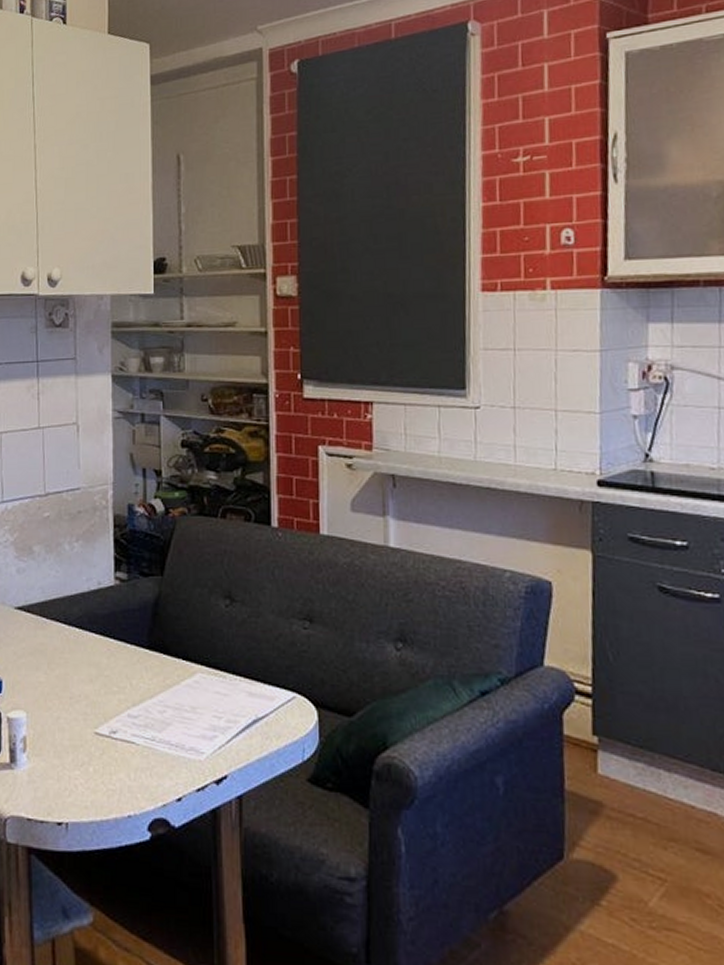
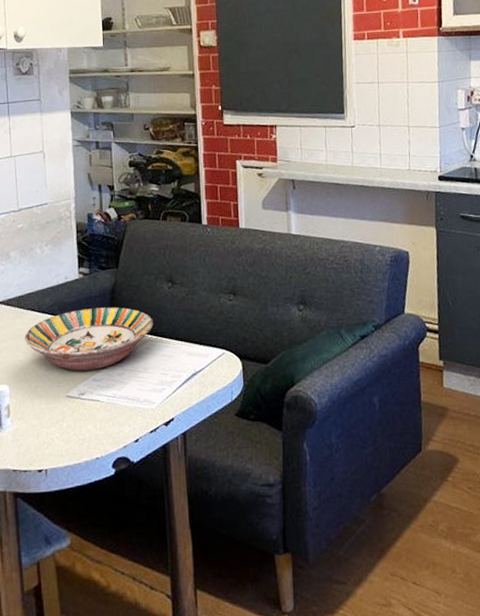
serving bowl: none [46,624,205,703] -> present [24,307,153,371]

